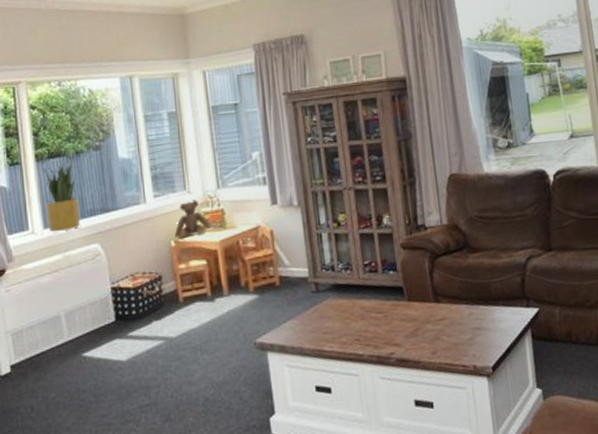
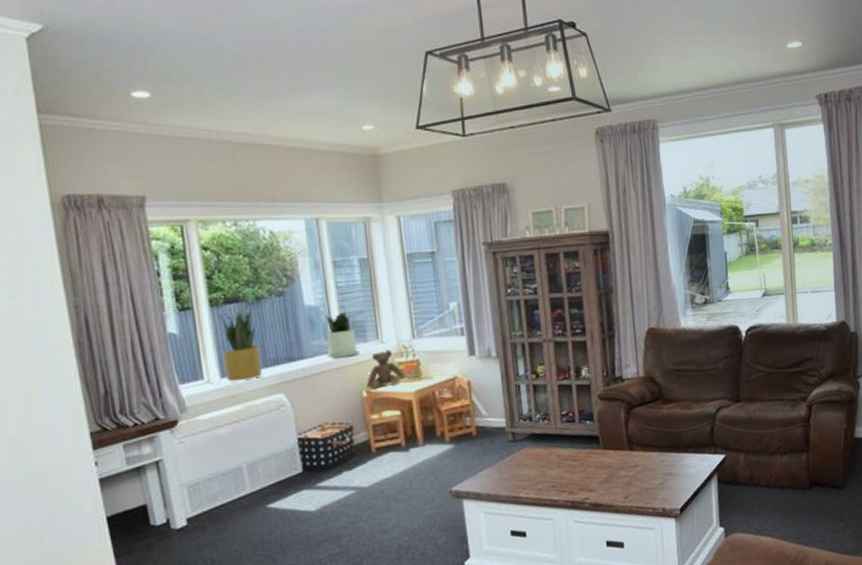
planter: none [138,163,169,209] -> present [326,311,360,358]

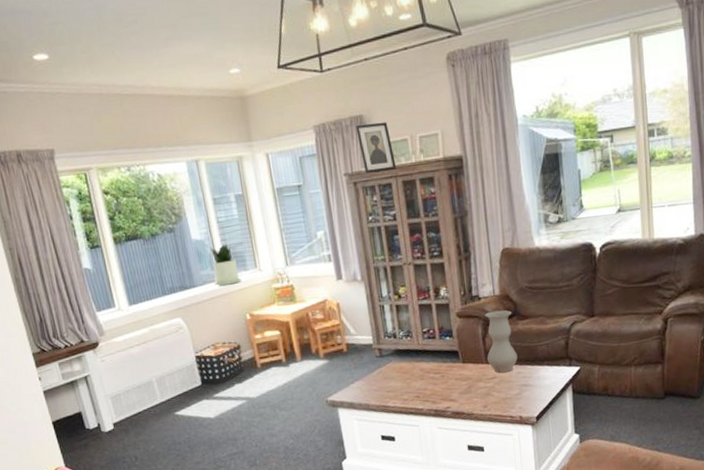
planter: present [214,304,262,382] -> none [118,240,162,309]
teddy bear: present [366,349,405,389] -> none [249,276,282,312]
picture frame: none [497,191,539,244] -> present [355,121,396,174]
vase: none [628,393,662,461] -> present [484,310,518,373]

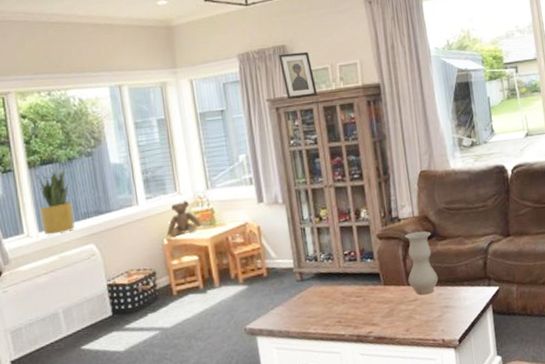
planter: none [118,240,162,309] -> present [32,164,75,235]
planter: present [210,243,242,286] -> none [129,167,161,211]
teddy bear: none [249,276,282,312] -> present [166,200,201,237]

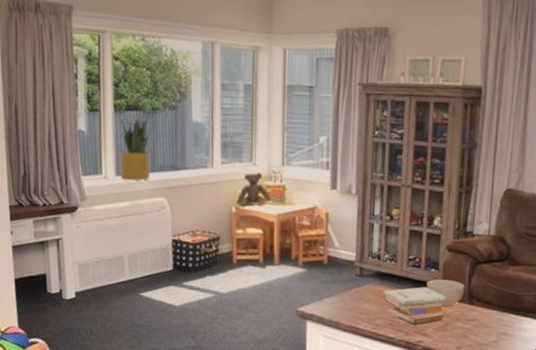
picture frame: present [278,51,317,100] -> none [378,36,413,88]
books: none [326,278,388,317] -> present [383,287,446,325]
bowl: none [365,266,402,293] -> present [426,278,465,307]
vase: present [404,231,438,295] -> none [469,251,504,317]

